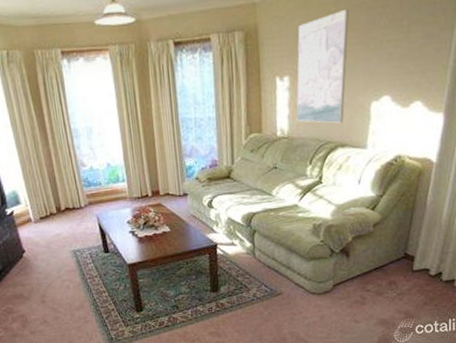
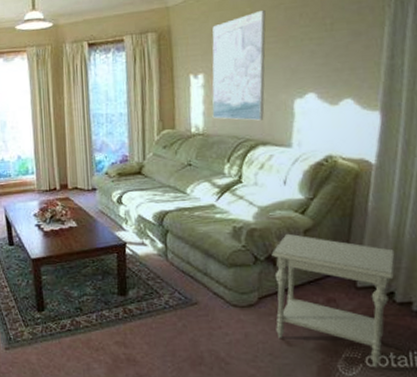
side table: none [345,227,445,335] -> present [271,233,396,368]

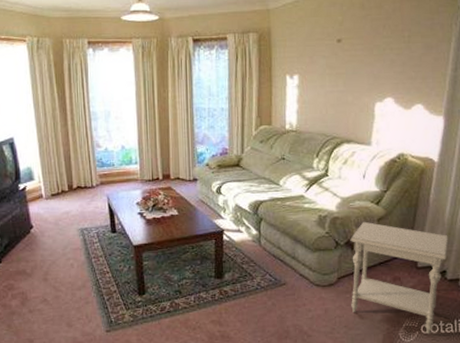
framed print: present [212,9,266,121] -> none [305,19,355,120]

